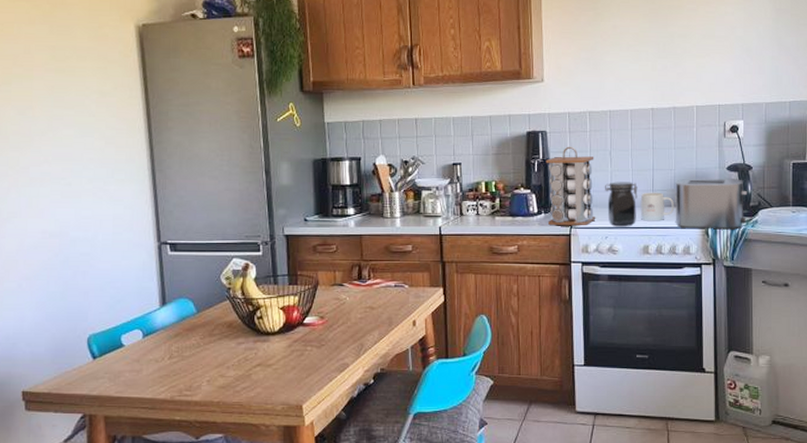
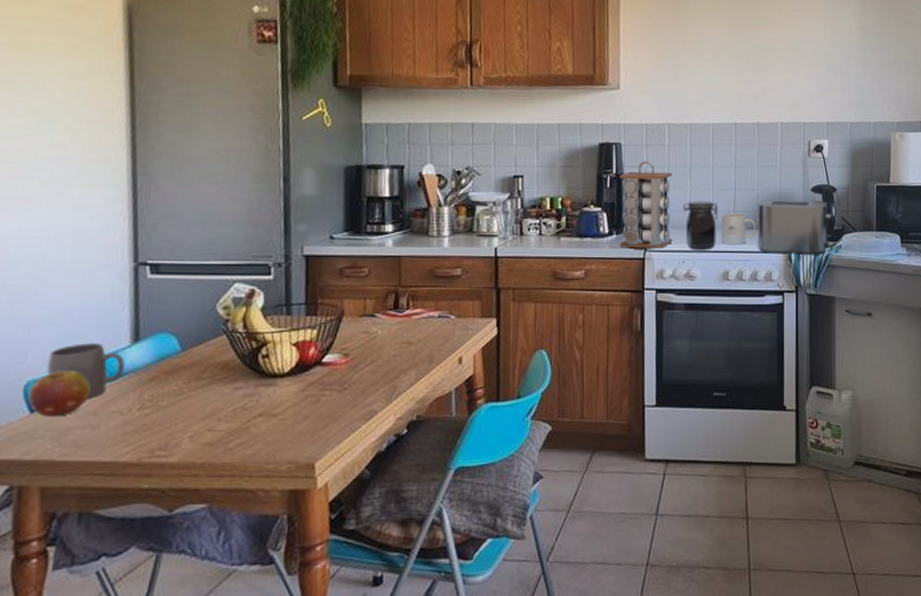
fruit: none [91,326,134,363] -> present [28,370,91,417]
mug: none [102,306,157,350] -> present [46,343,125,399]

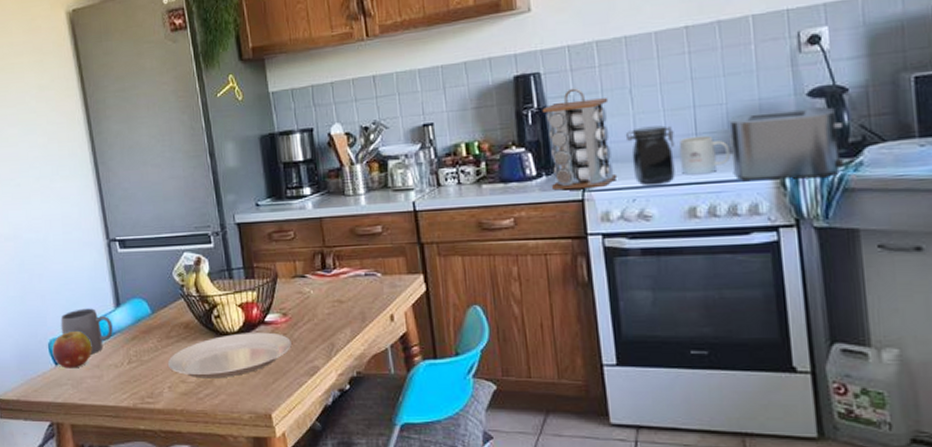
plate: none [192,374,350,426] -> present [167,332,292,379]

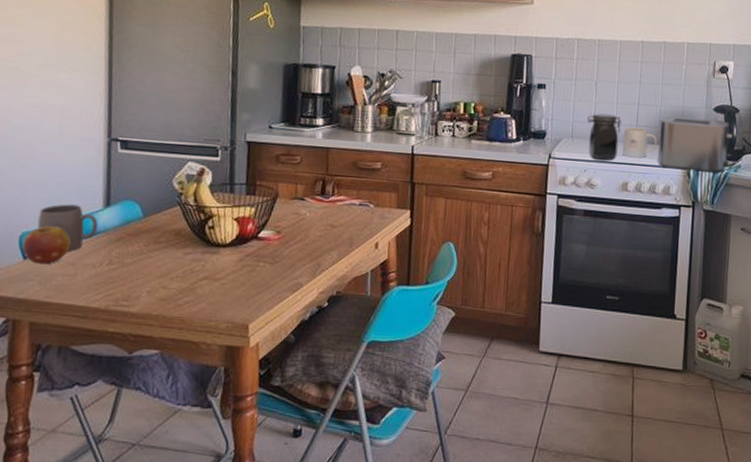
plate: present [167,332,292,379] -> none [150,245,281,287]
spice rack: present [542,88,618,191] -> none [525,73,579,158]

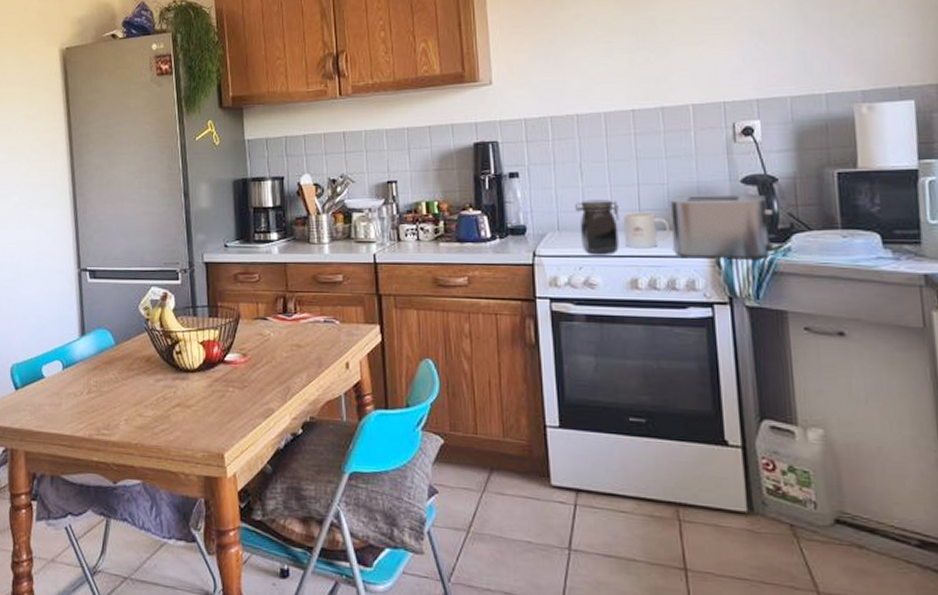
fruit: present [22,225,71,265] -> none [13,356,54,395]
mug: present [37,204,98,252] -> none [24,335,76,382]

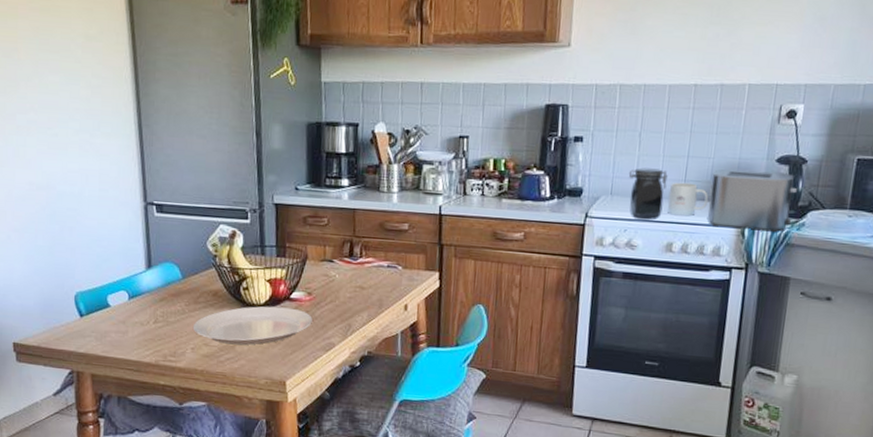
plate: none [126,370,249,415] -> present [192,306,313,345]

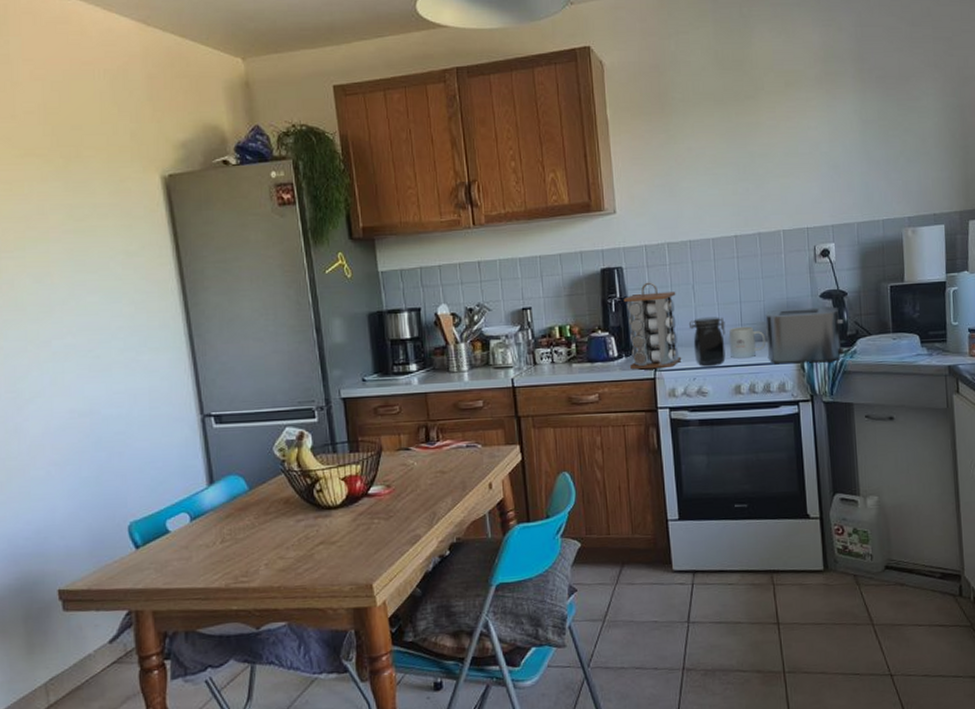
plate: present [192,306,313,345] -> none [264,504,394,554]
spice rack: none [560,124,621,217] -> present [623,282,682,370]

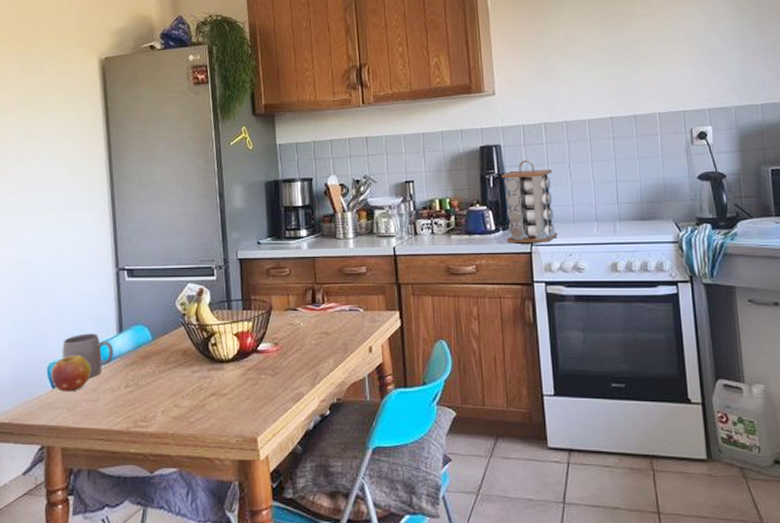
fruit: none [133,511,180,552] -> present [50,354,91,392]
mug: none [144,487,205,536] -> present [62,333,114,379]
jar: present [688,317,726,367] -> none [564,195,602,243]
mug: present [728,326,767,359] -> none [604,205,643,236]
toaster: present [765,306,845,365] -> none [642,188,725,244]

